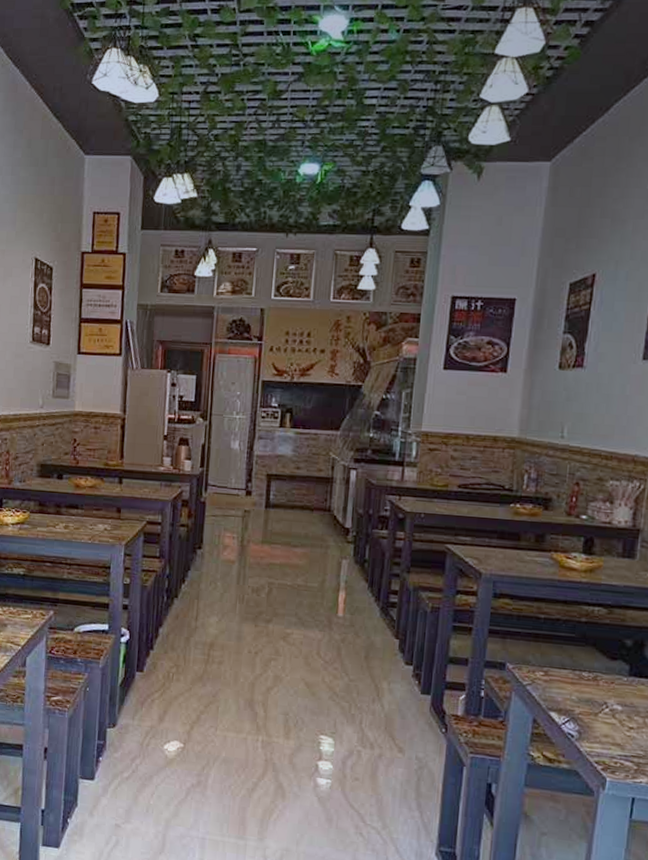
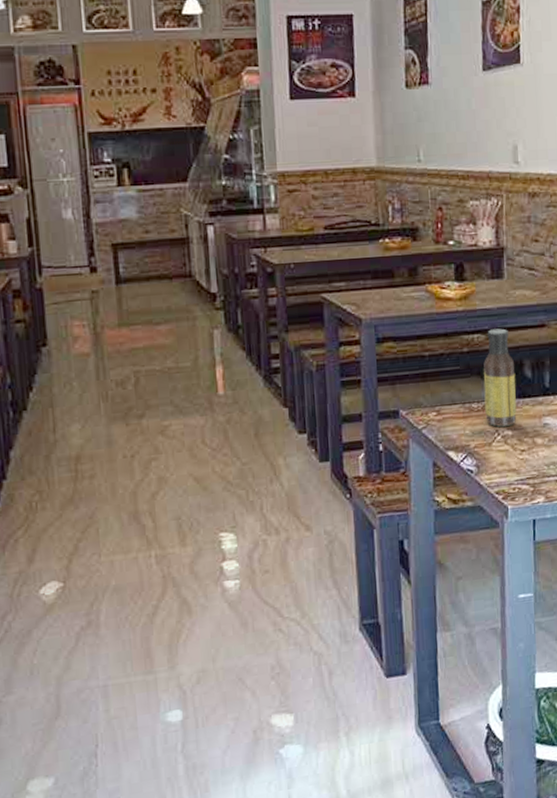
sauce bottle: none [595,605,635,701] -> present [483,328,517,427]

